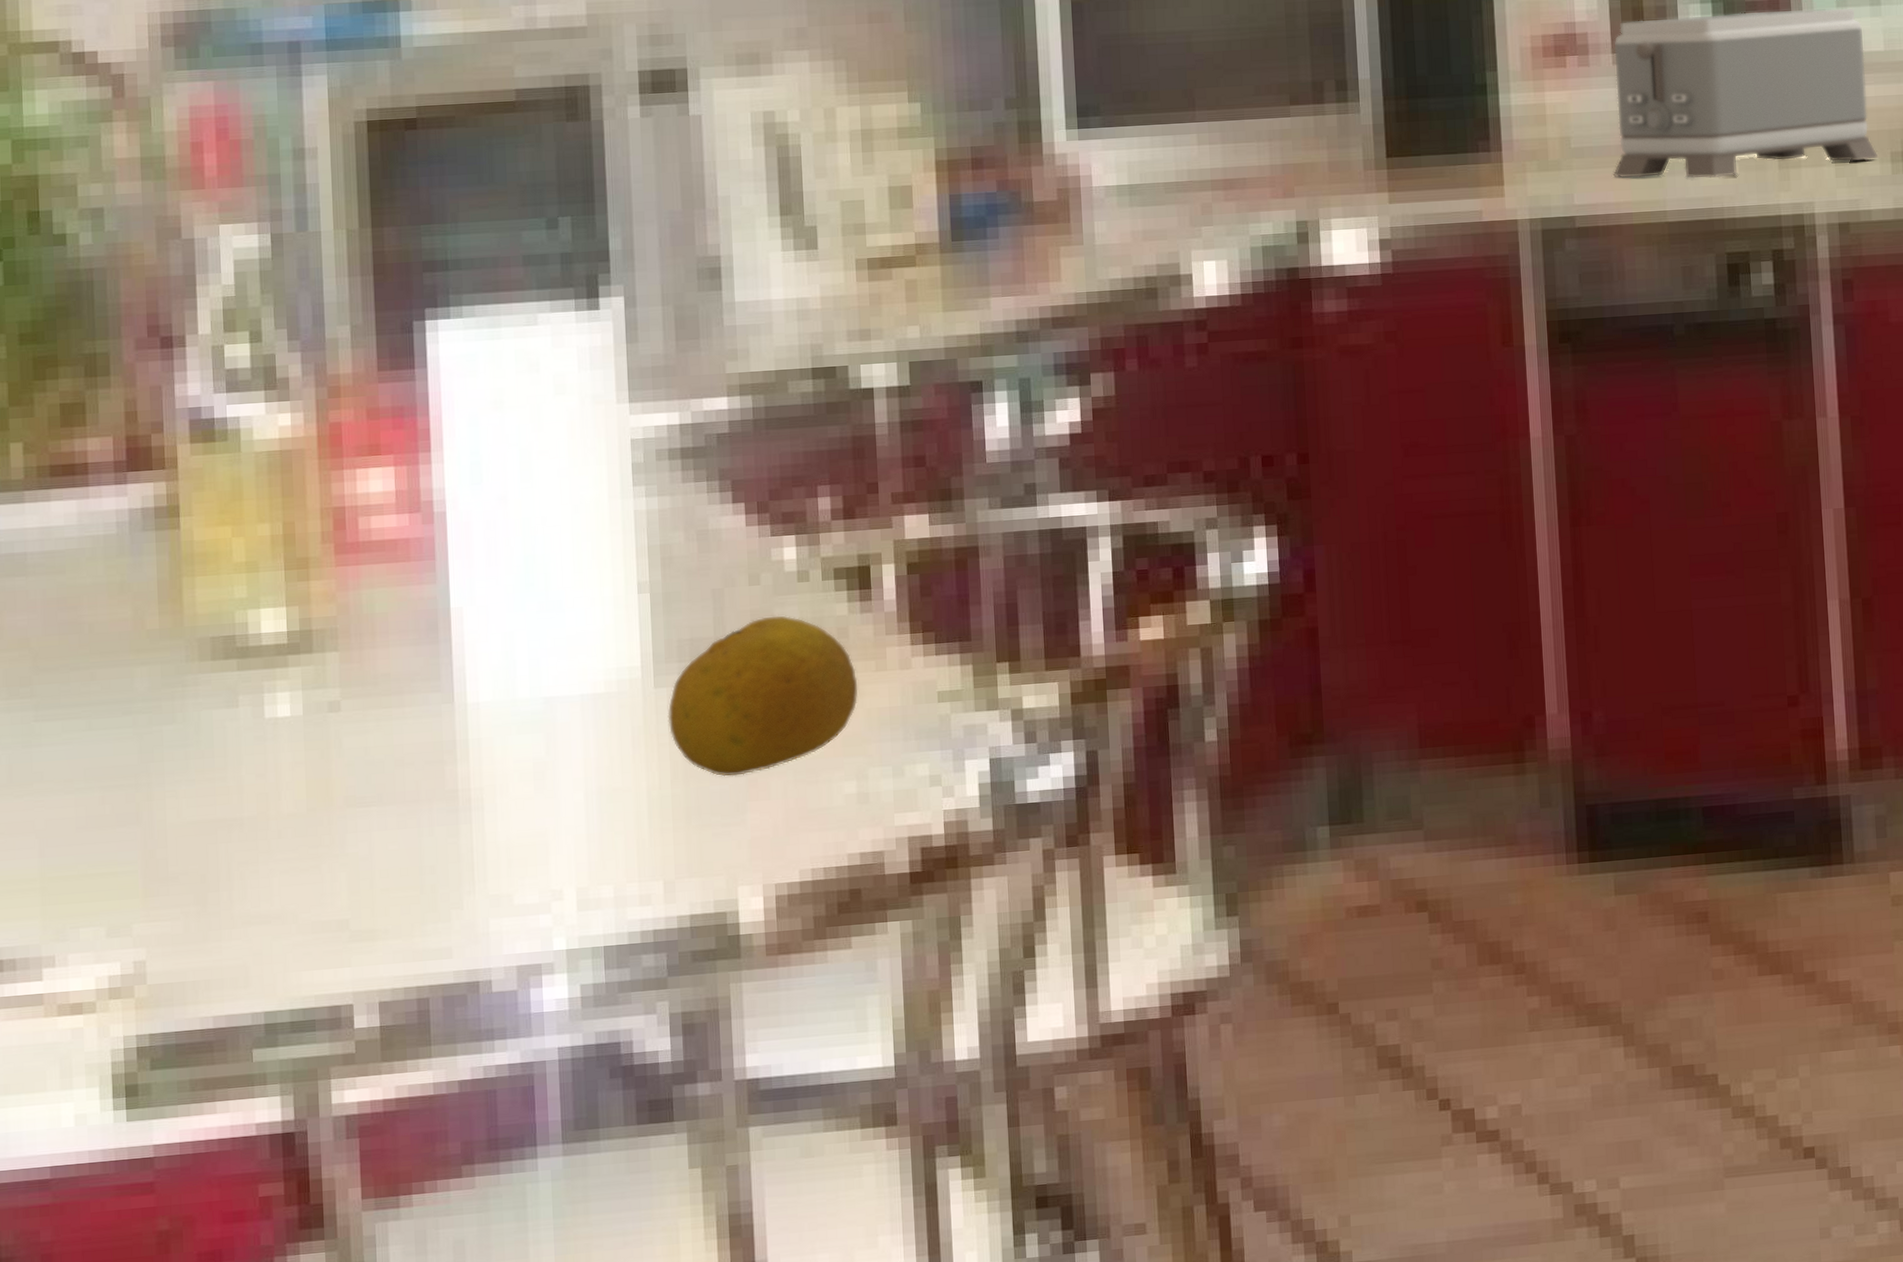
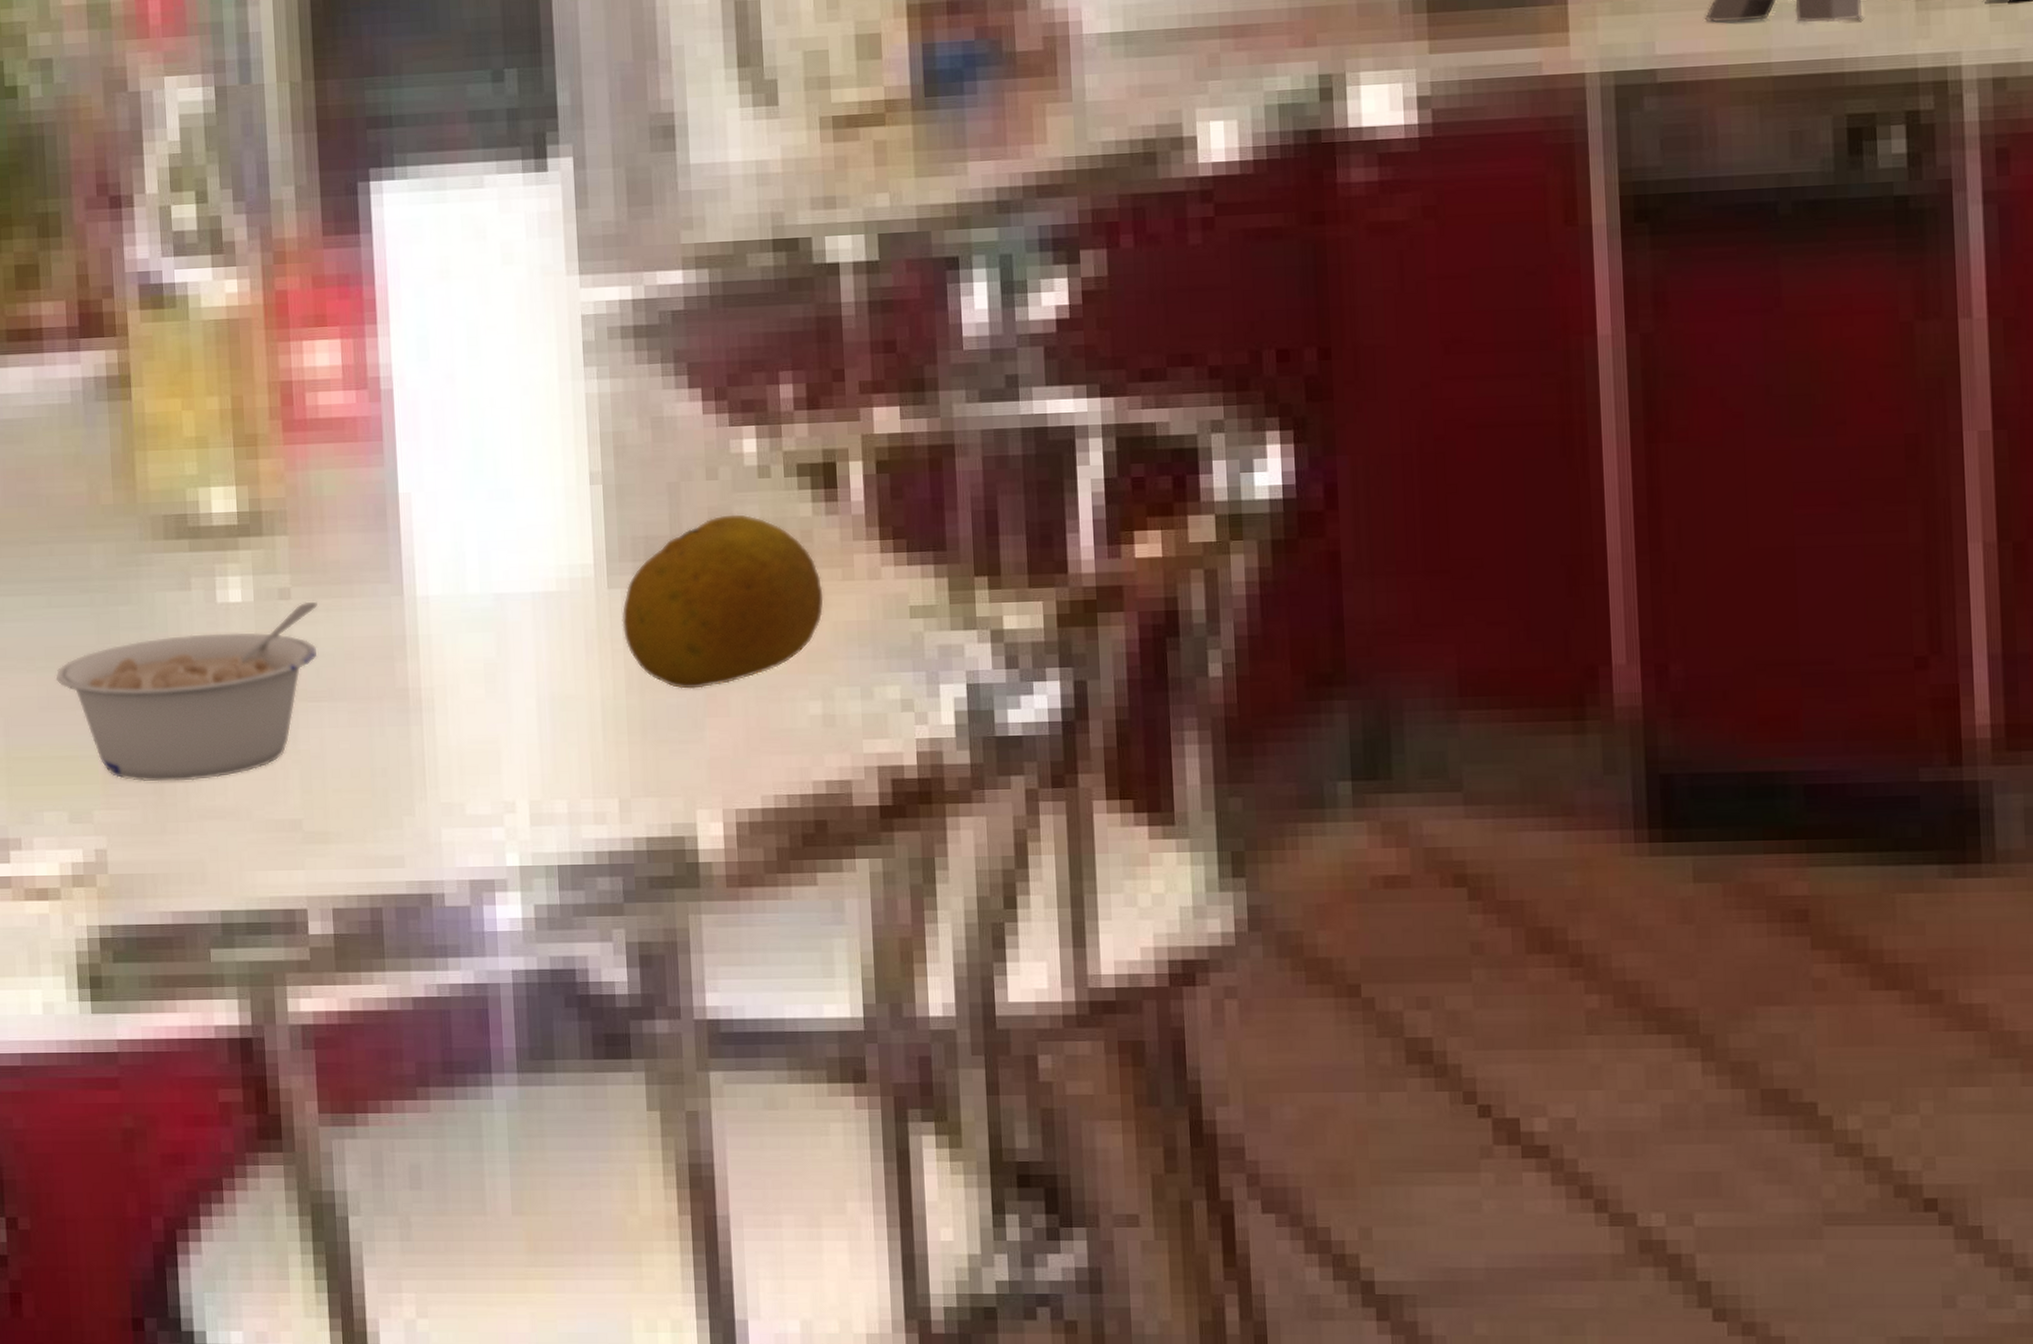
legume: none [95,713,368,893] -> present [55,601,318,782]

